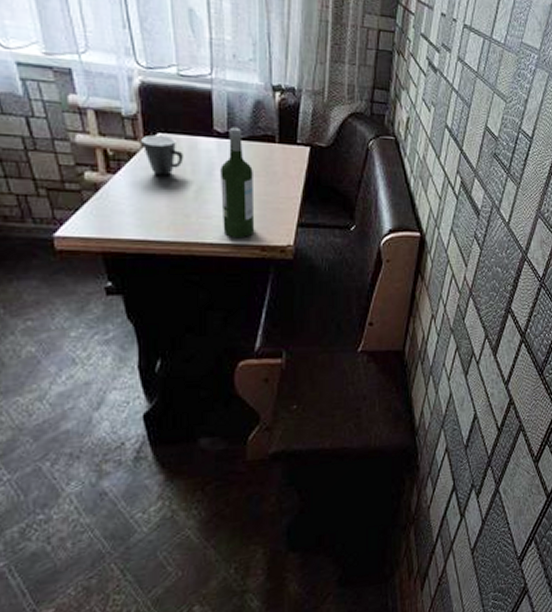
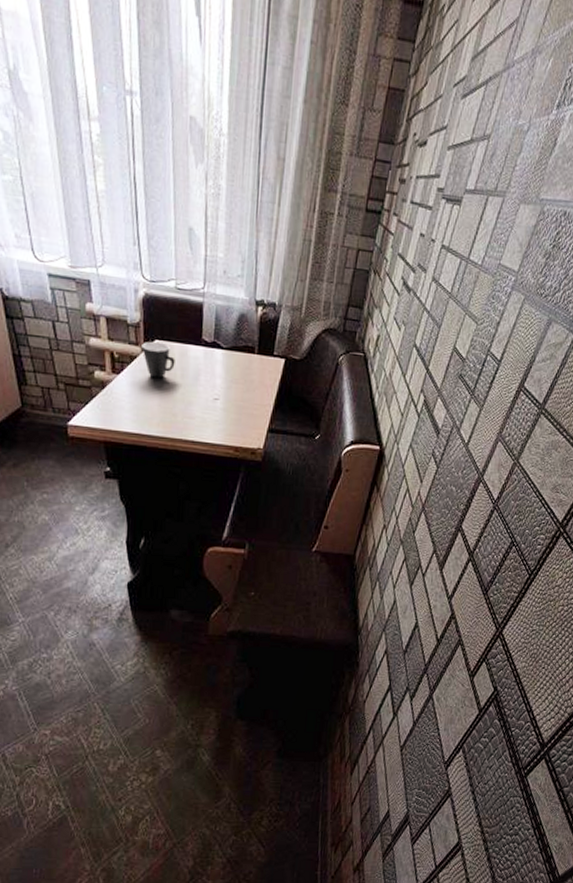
wine bottle: present [220,127,255,239] -> none [203,337,233,439]

